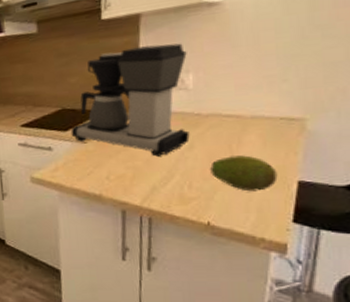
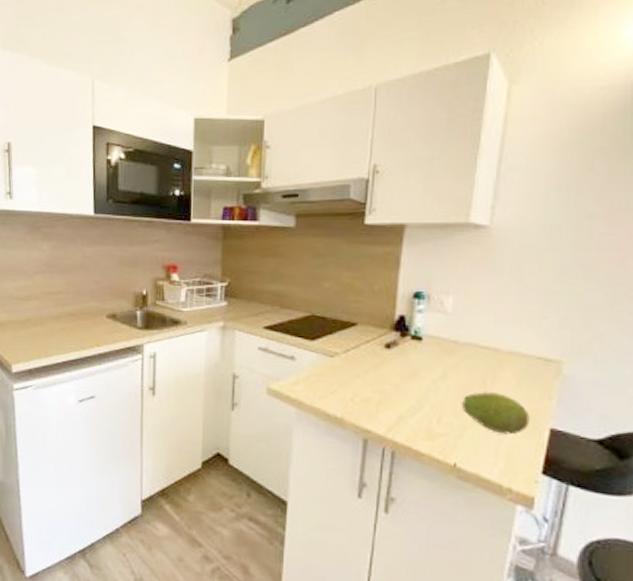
coffee maker: present [70,43,190,157] -> none [318,259,449,382]

